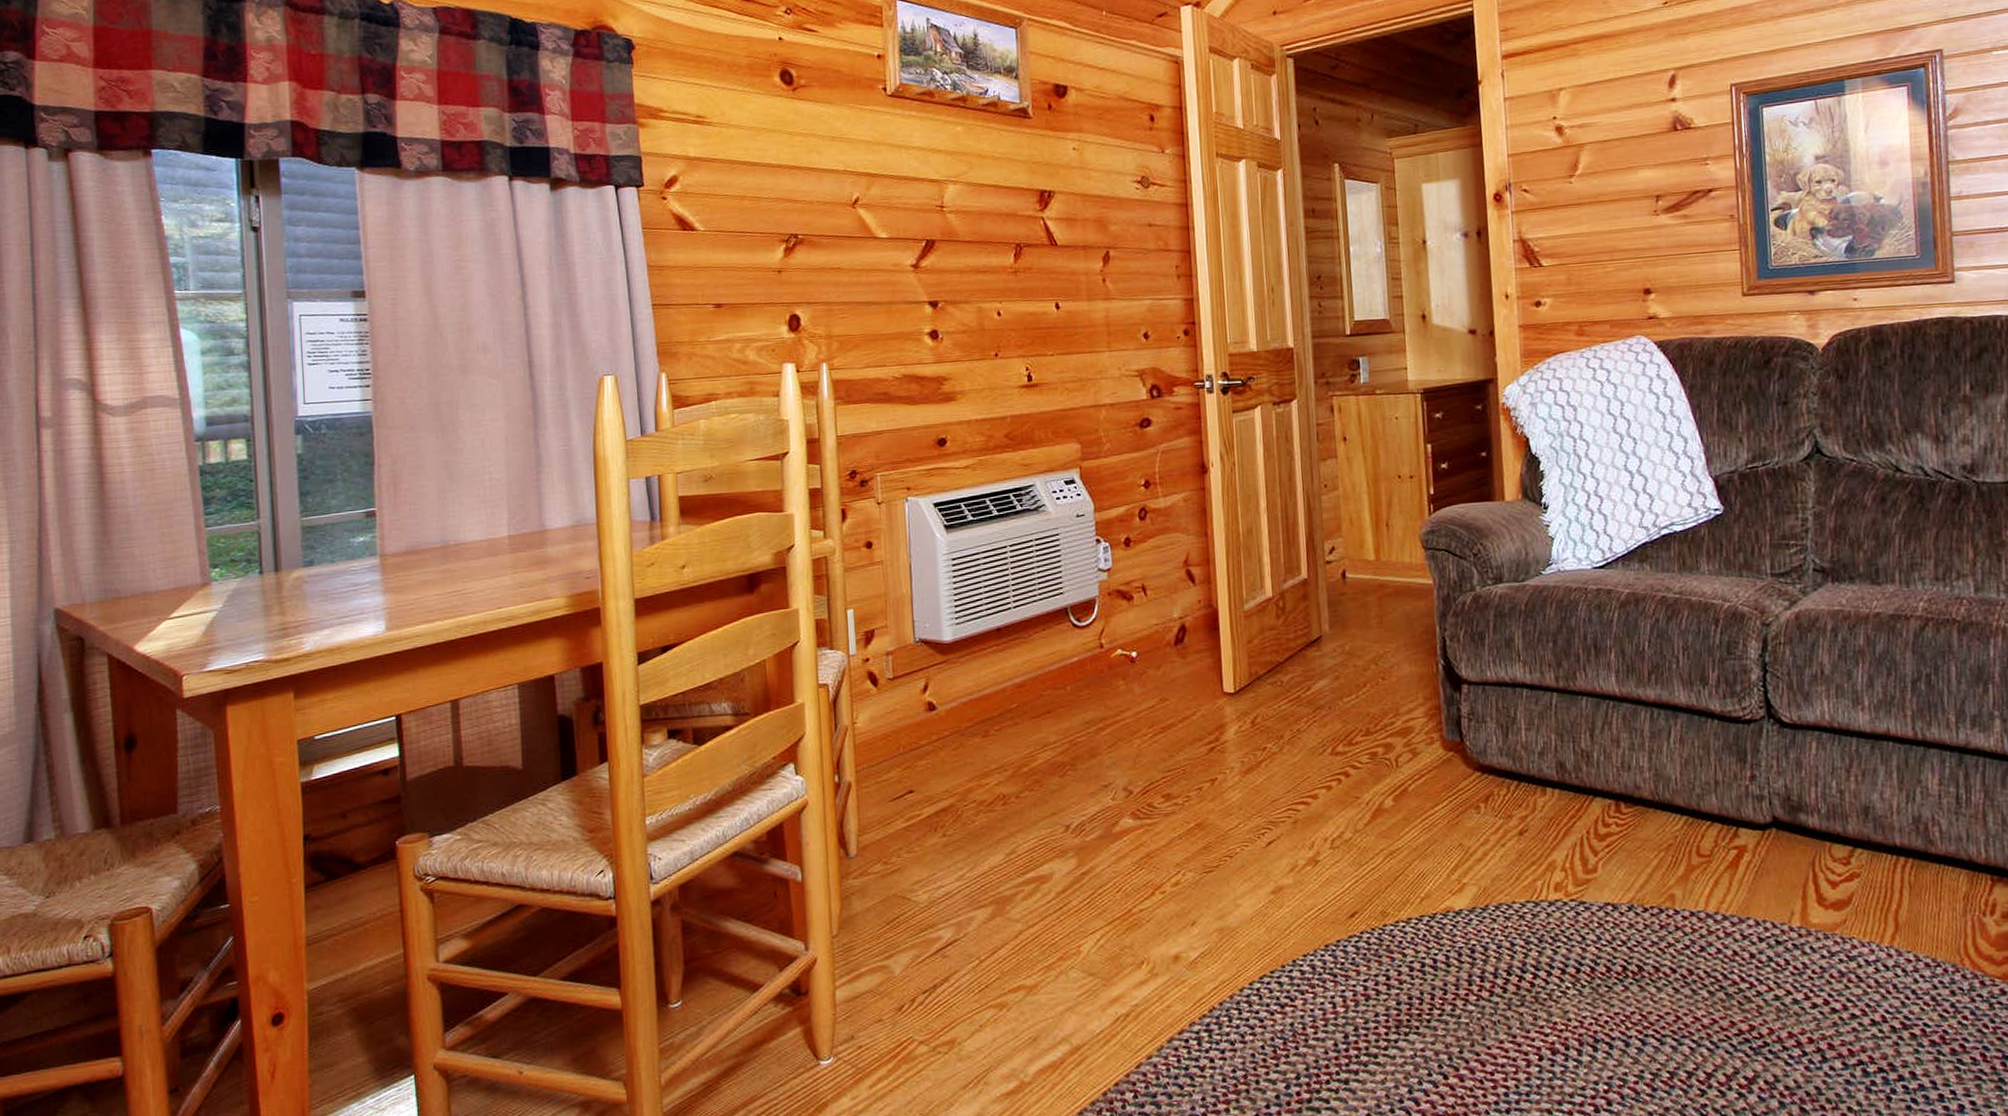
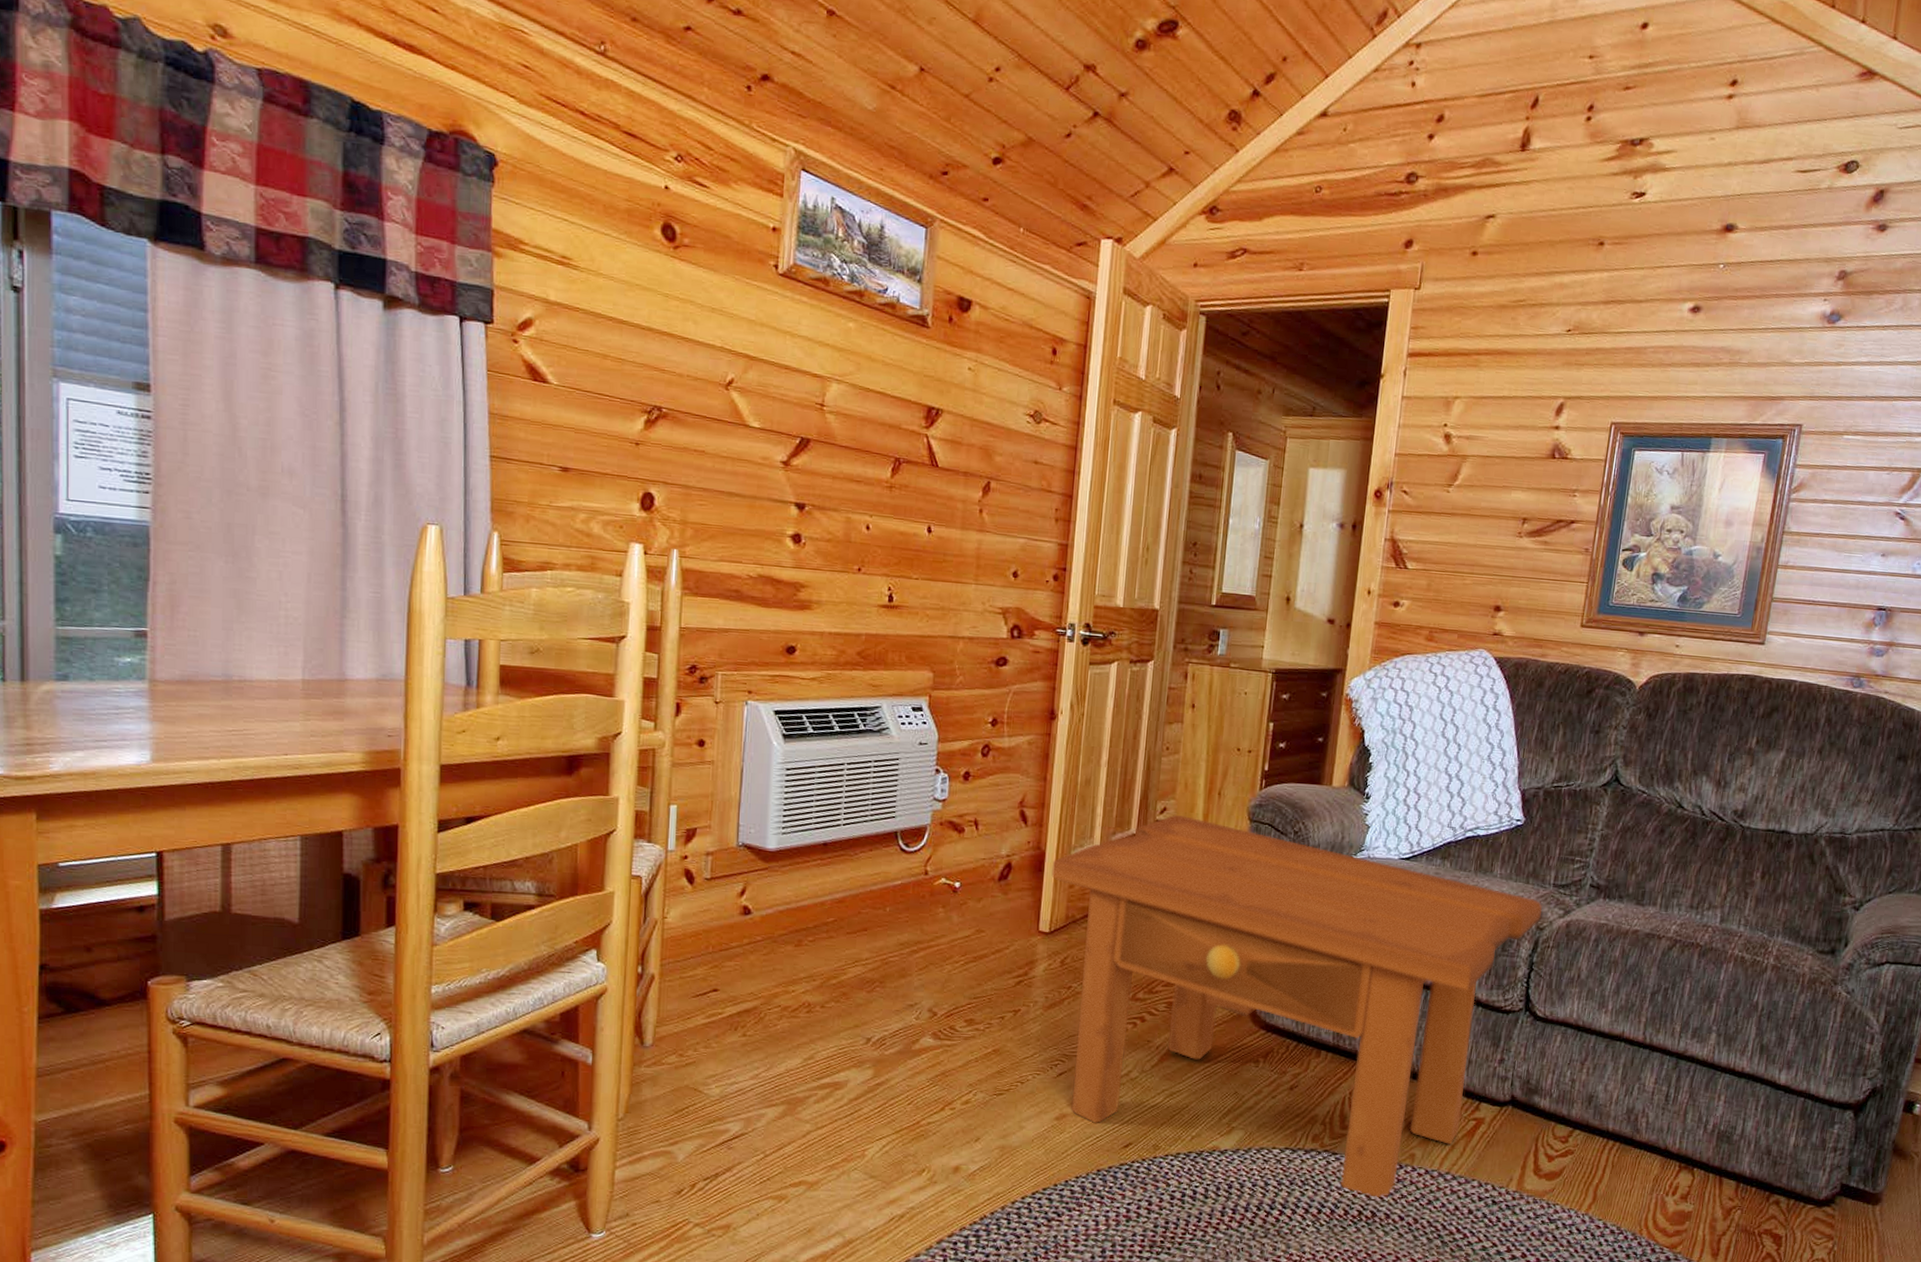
side table: none [1226,552,1765,950] -> present [1051,814,1542,1198]

